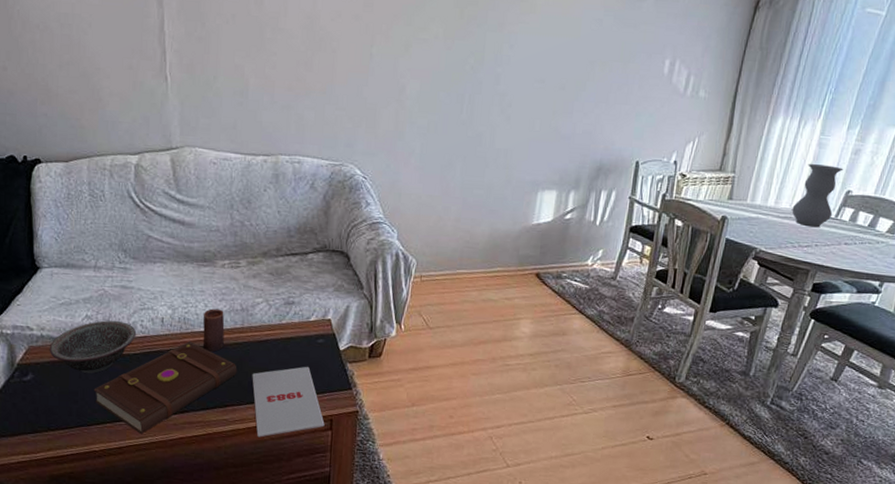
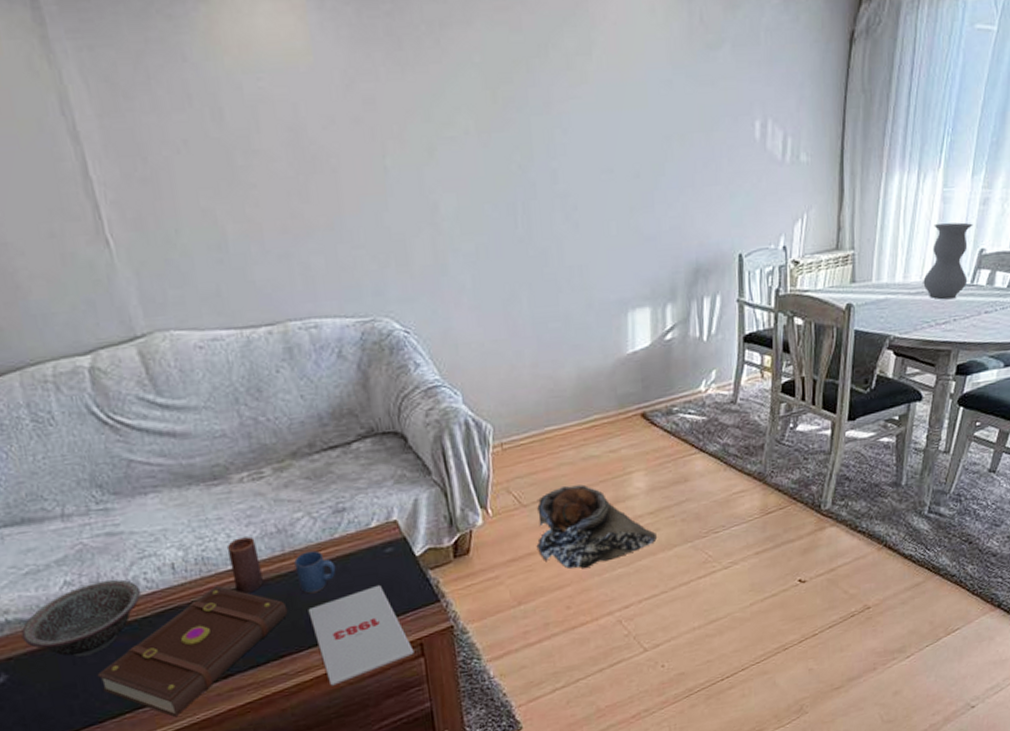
mug: none [249,329,279,363] -> present [294,550,337,594]
dog bed: none [434,318,533,388] -> present [536,484,657,569]

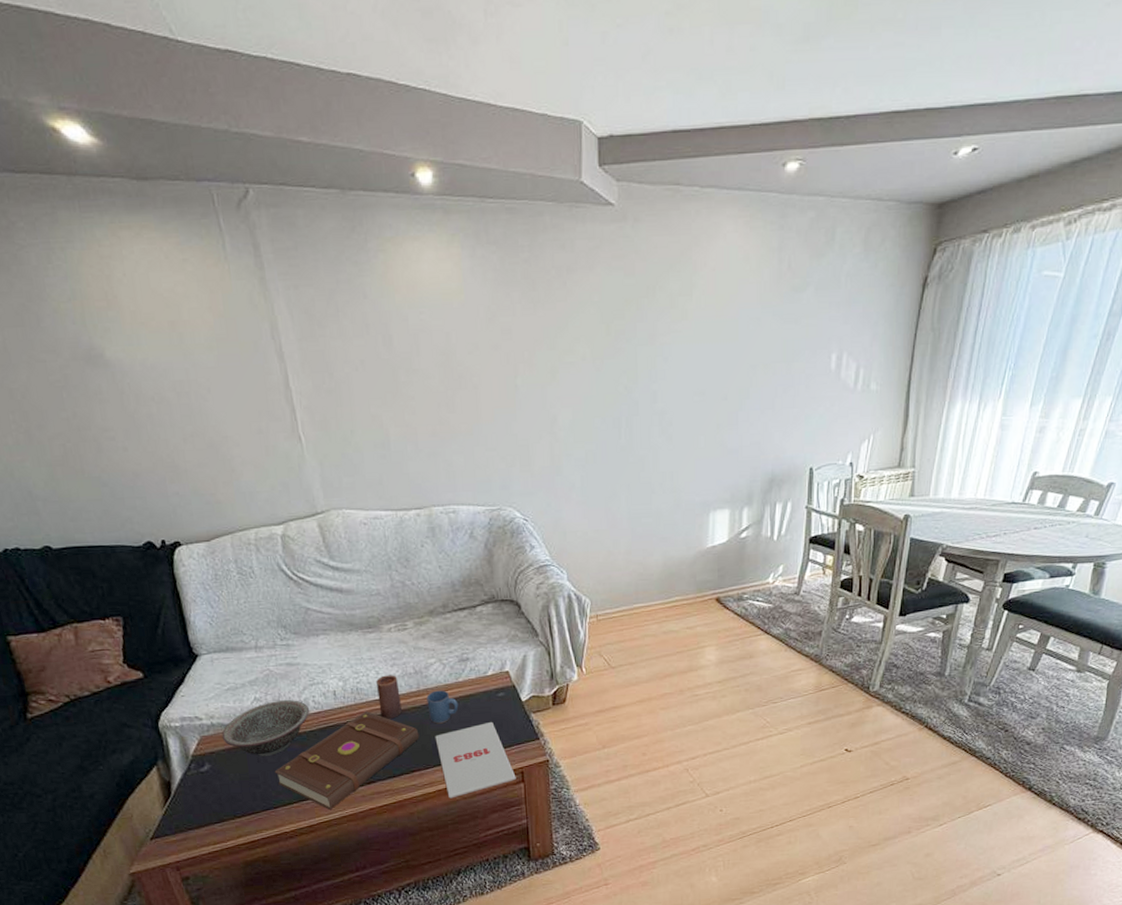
dog bed: present [536,484,657,569] -> none [620,653,723,723]
vase: present [923,222,973,300] -> none [977,447,1029,515]

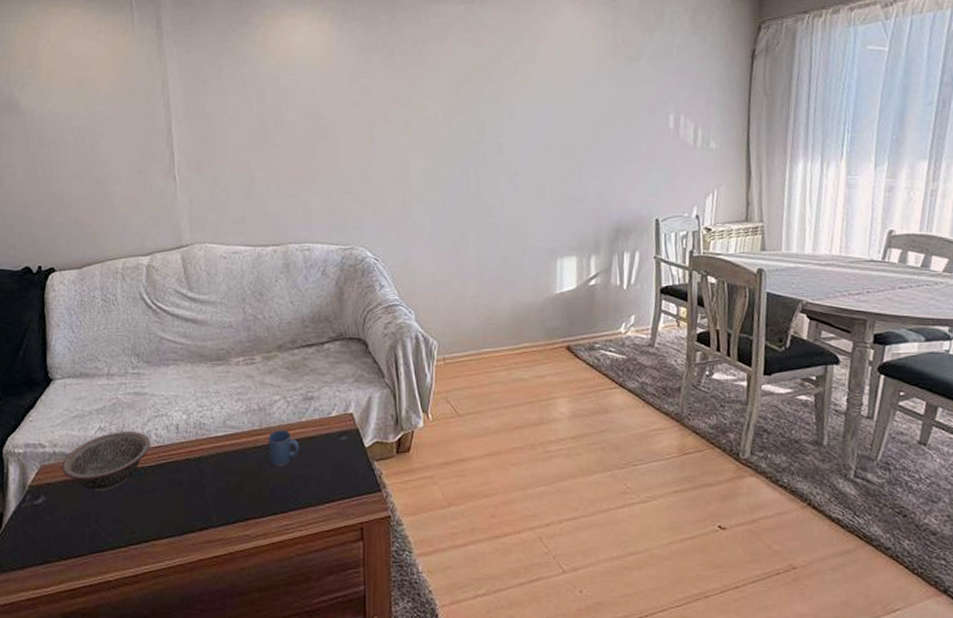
book: present [274,711,420,810] -> none [107,448,257,557]
candle: present [376,675,402,719] -> none [220,410,242,458]
magazine: present [435,721,516,799] -> none [273,467,355,554]

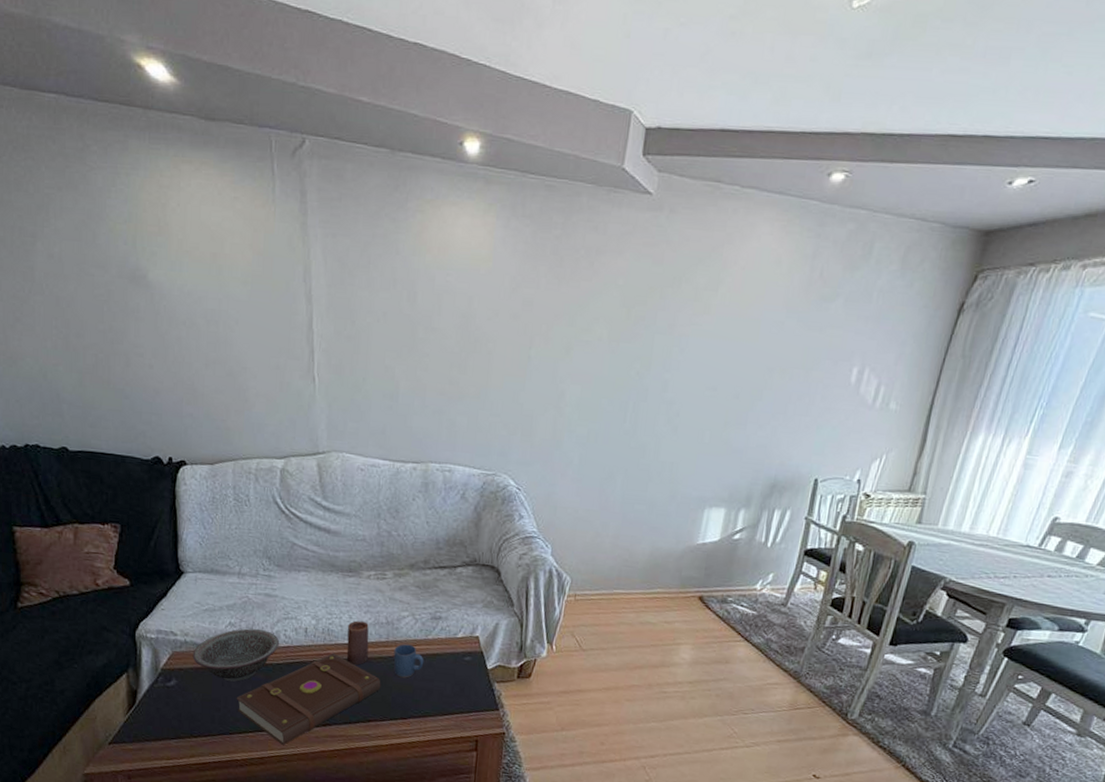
book: none [107,448,257,557] -> present [236,653,381,745]
candle: none [220,410,242,458] -> present [346,620,369,665]

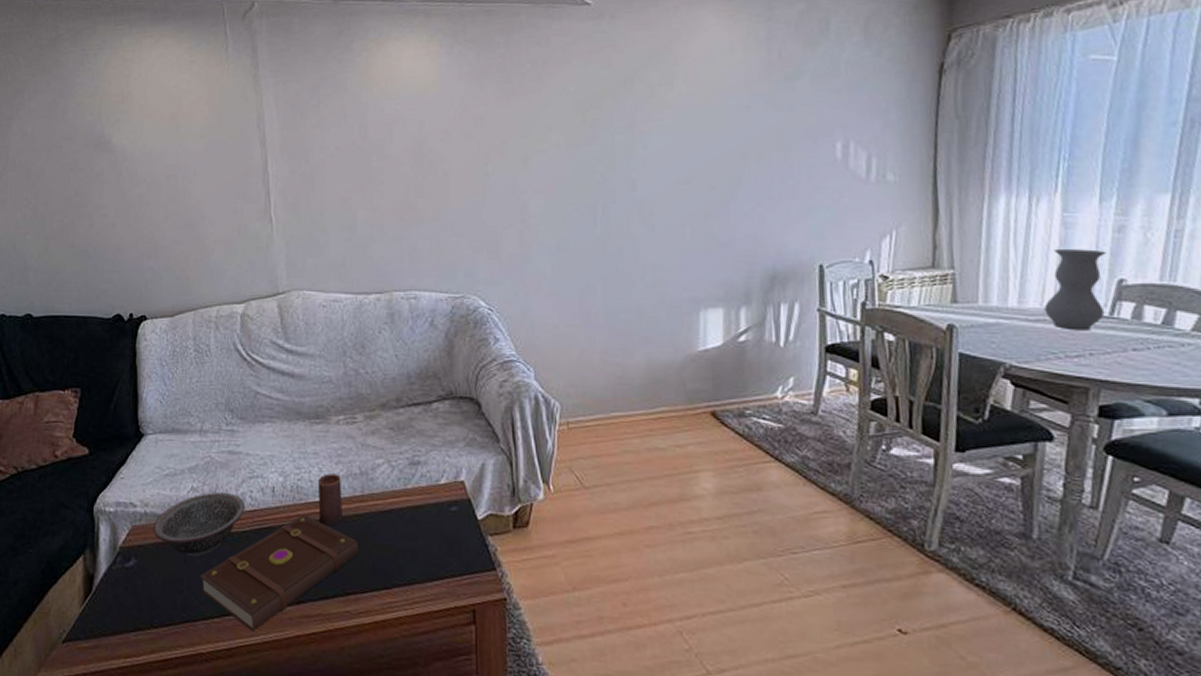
mug: present [393,644,424,678] -> none [371,497,405,538]
vase: none [988,486,1052,557] -> present [1044,249,1107,331]

